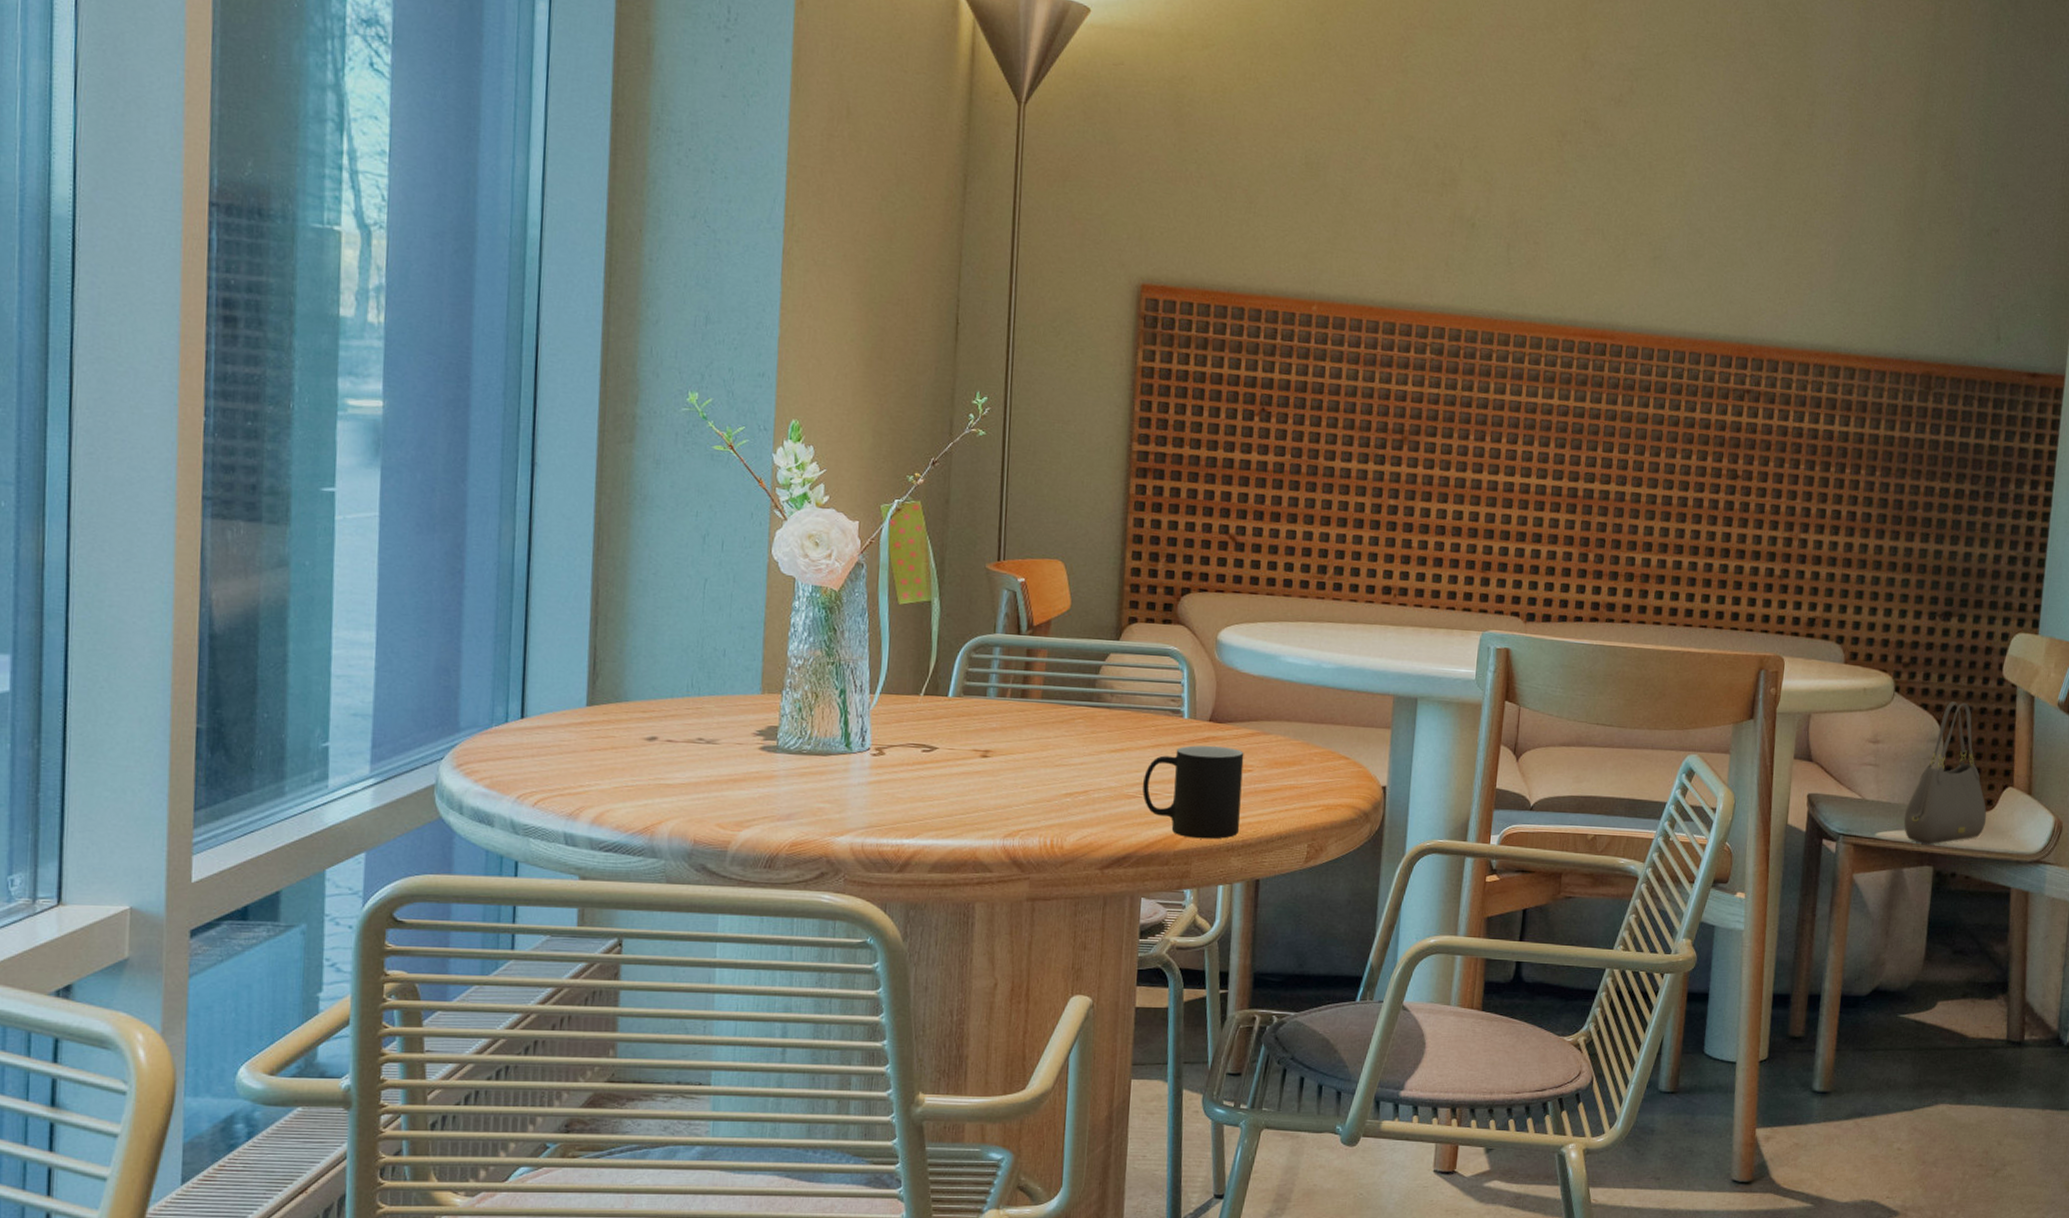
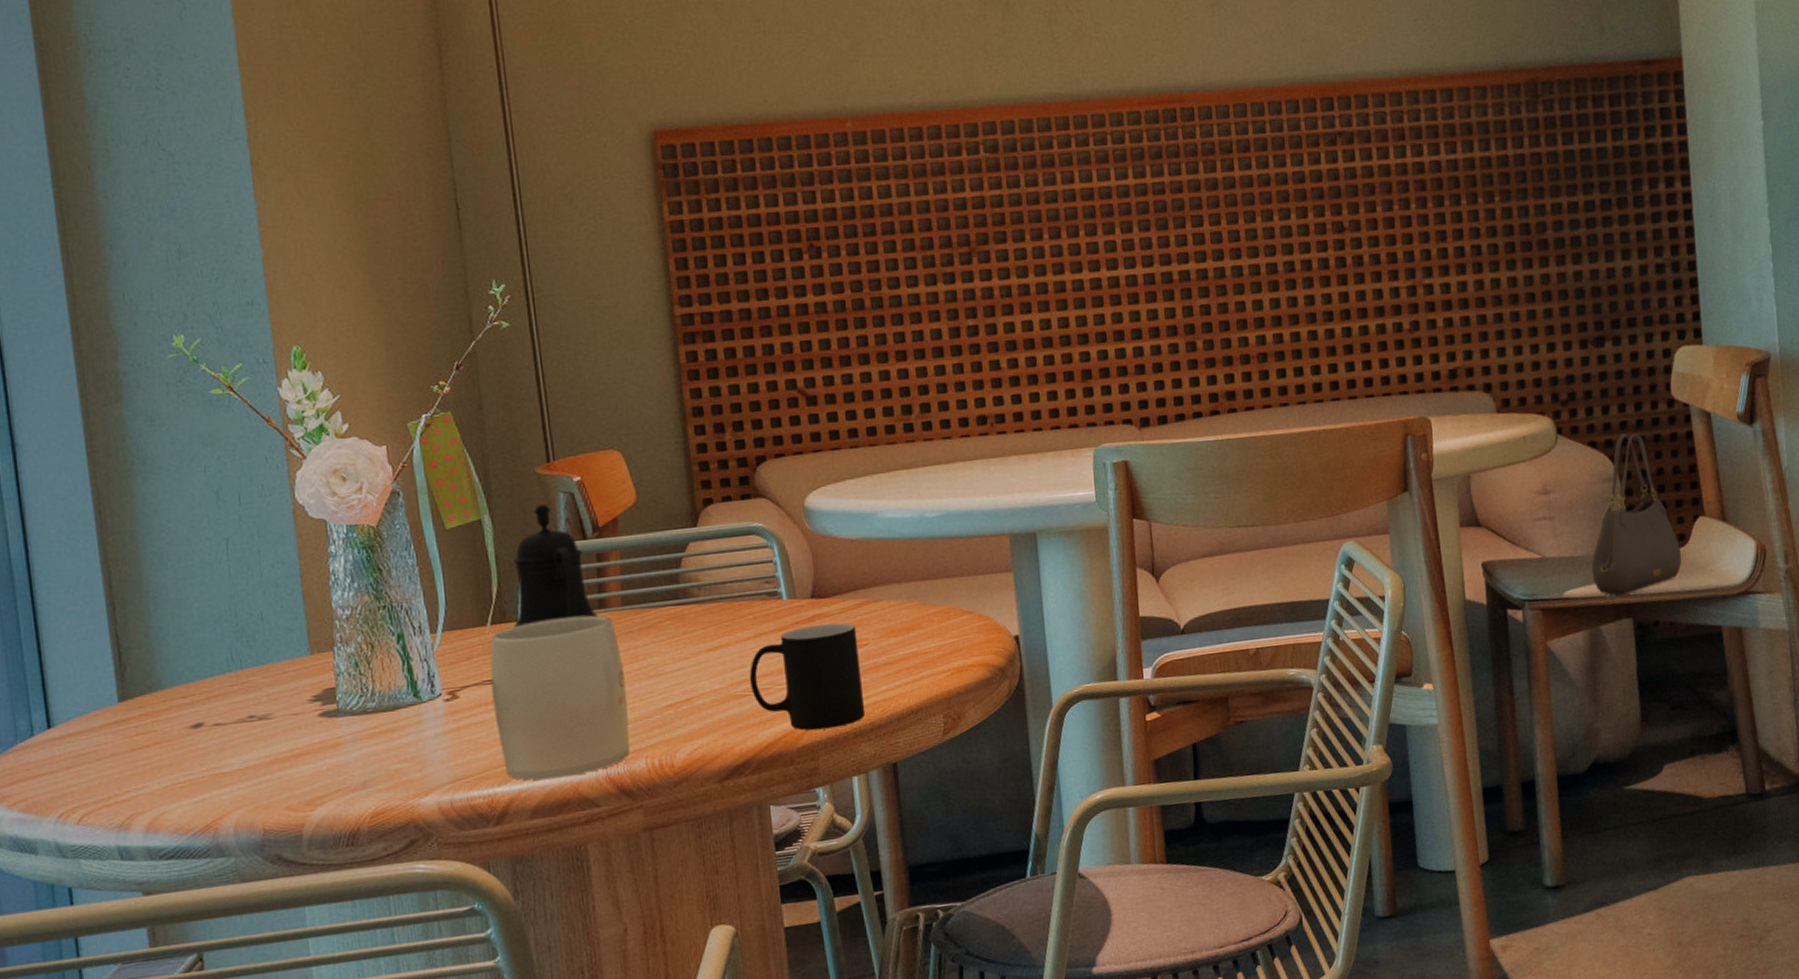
mug: none [913,699,1034,841] -> present [490,615,630,780]
coffeepot: none [943,596,1020,705] -> present [513,503,599,628]

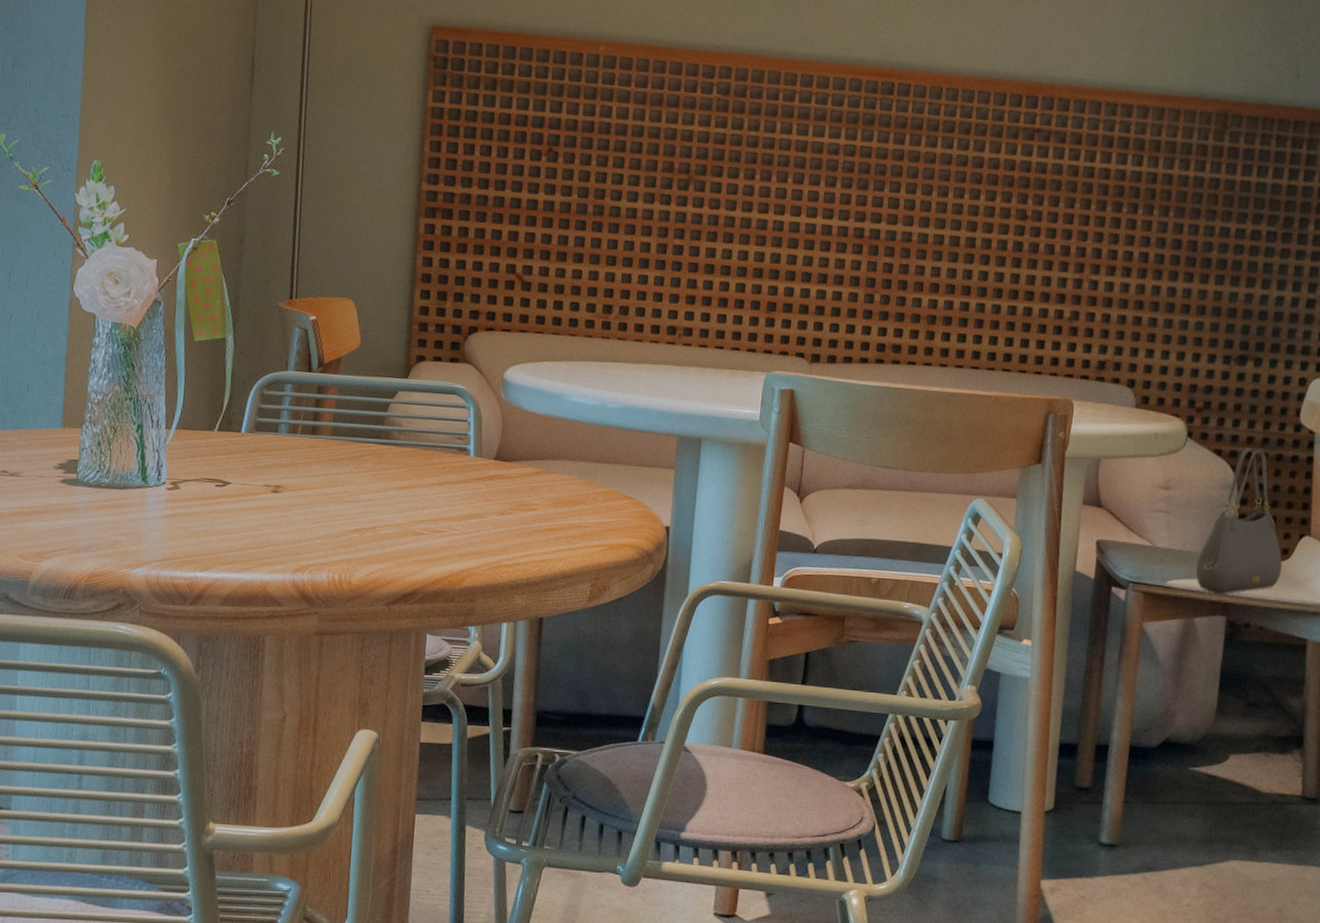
mug: present [490,615,630,780] -> none [207,435,324,575]
coffeepot: present [513,503,599,628] -> none [236,334,310,442]
cup: present [749,623,866,731] -> none [428,483,529,577]

